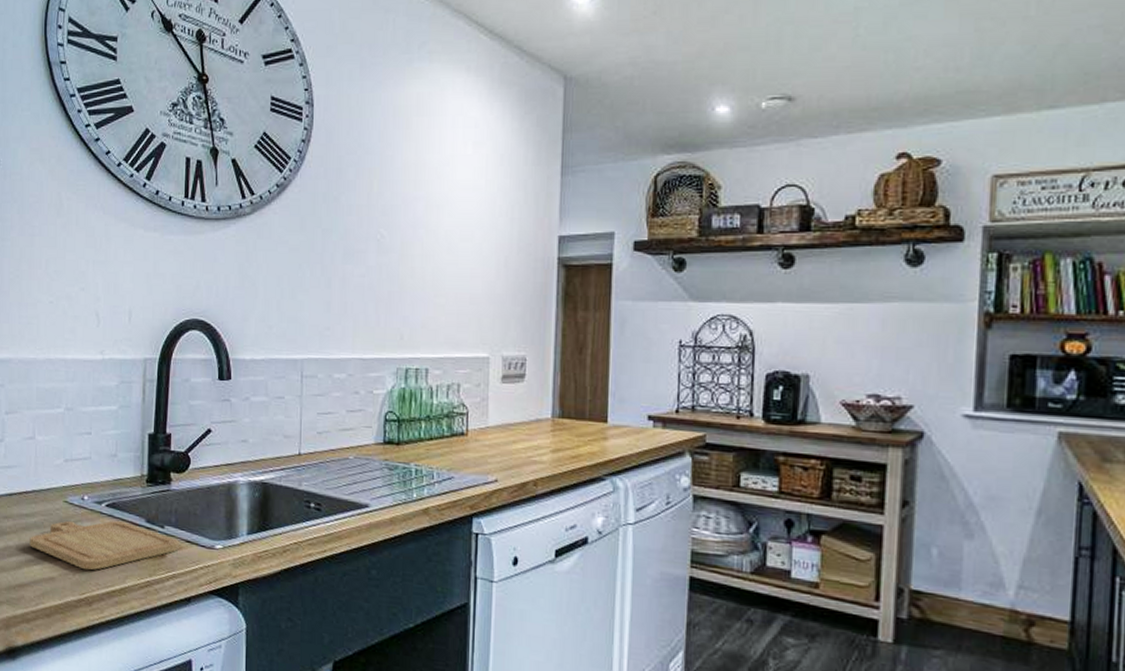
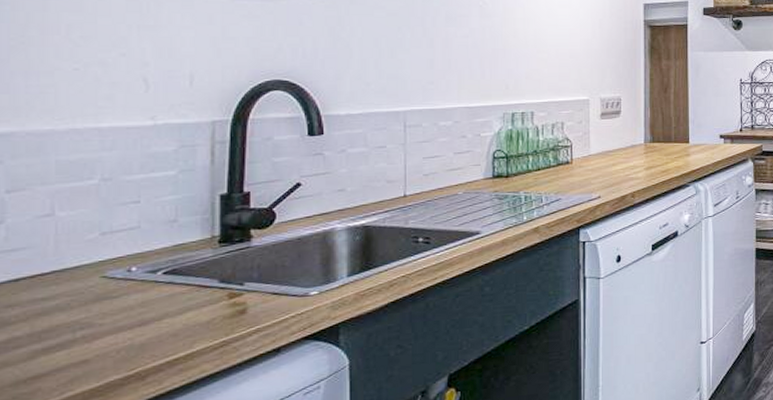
chopping board: present [30,520,179,571] -> none [48,286,264,345]

